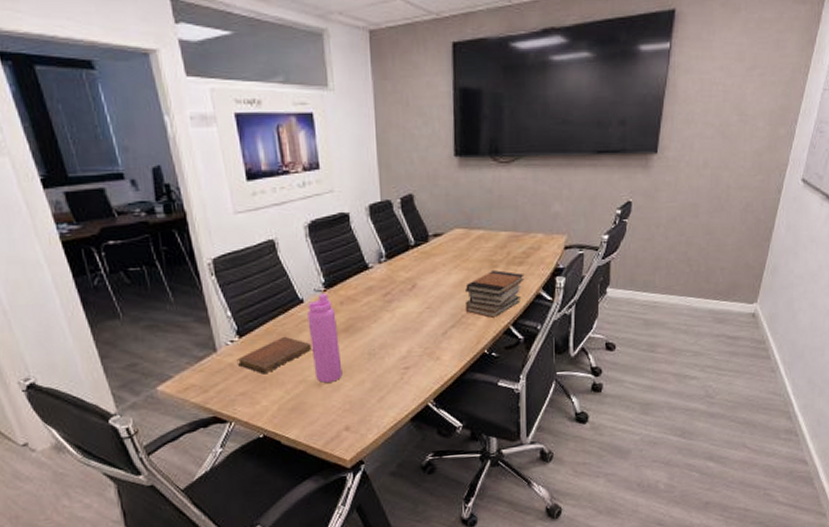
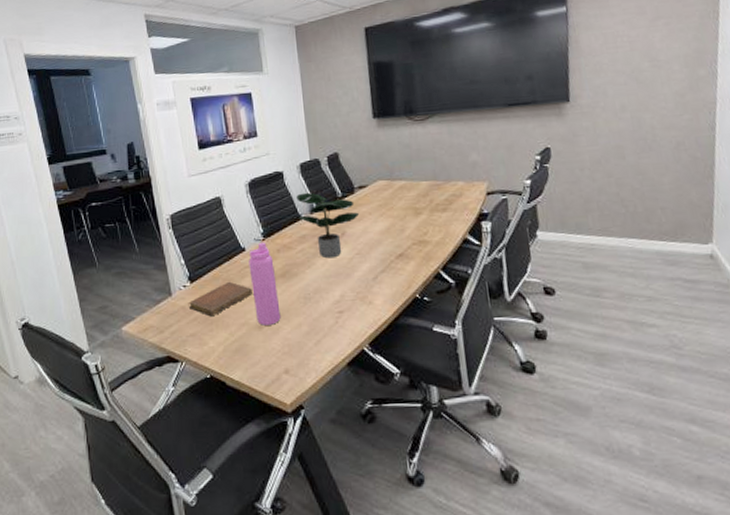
potted plant: none [364,238,433,312] -> present [296,192,360,259]
book stack: present [465,270,525,318] -> none [392,217,450,263]

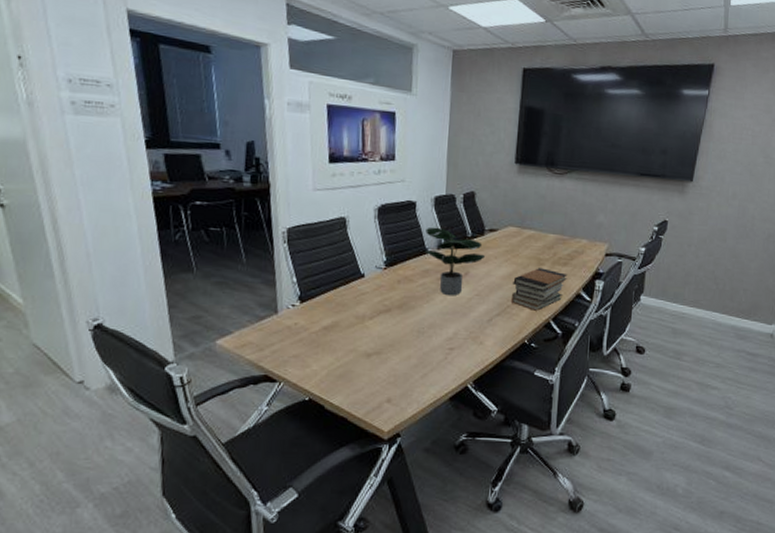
notebook: present [189,281,252,317] -> none [296,306,366,340]
water bottle: present [248,242,281,325] -> none [365,270,393,354]
book stack: none [392,217,450,263] -> present [510,268,568,311]

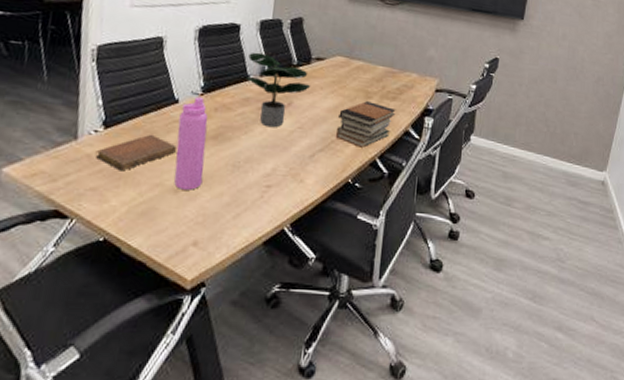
notebook: none [296,306,366,340] -> present [96,134,177,171]
water bottle: none [365,270,393,354] -> present [174,96,208,190]

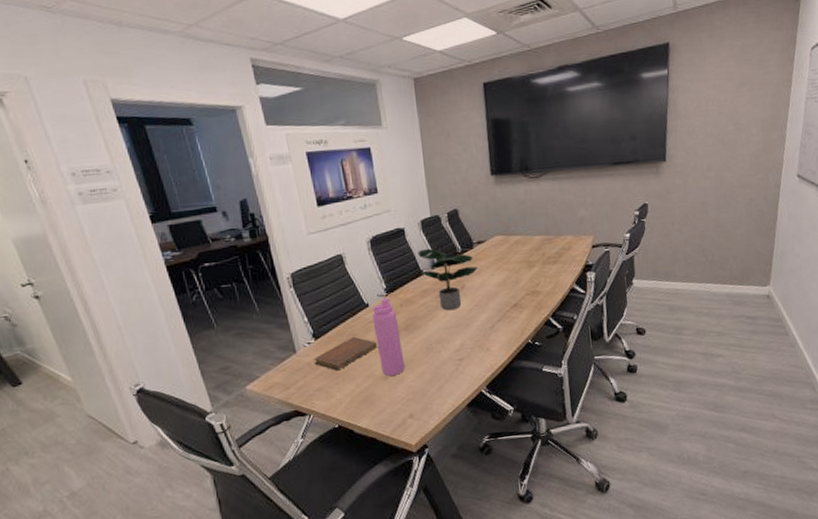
book stack: present [335,101,396,148] -> none [508,269,559,311]

